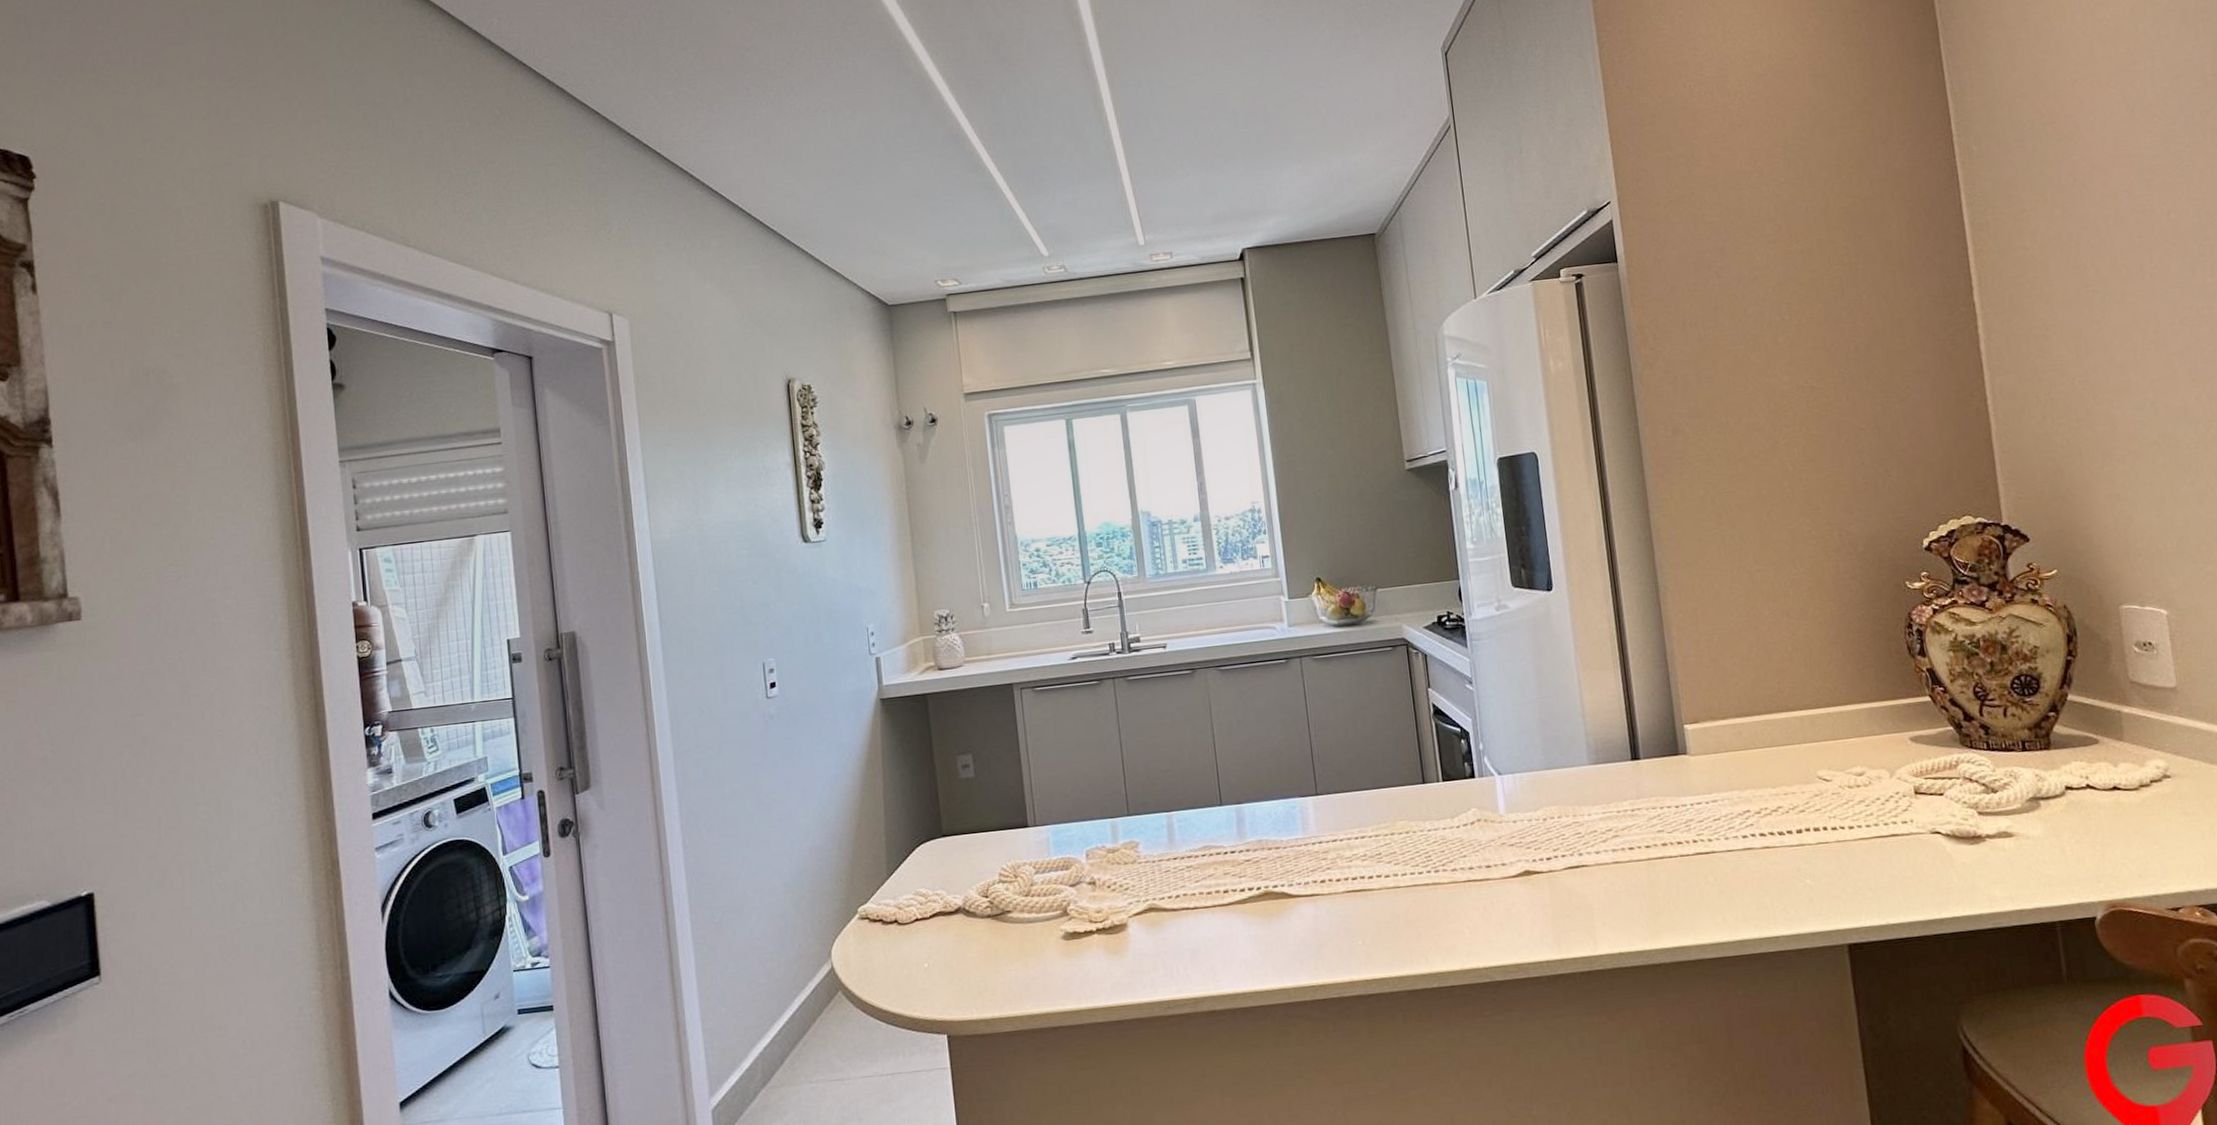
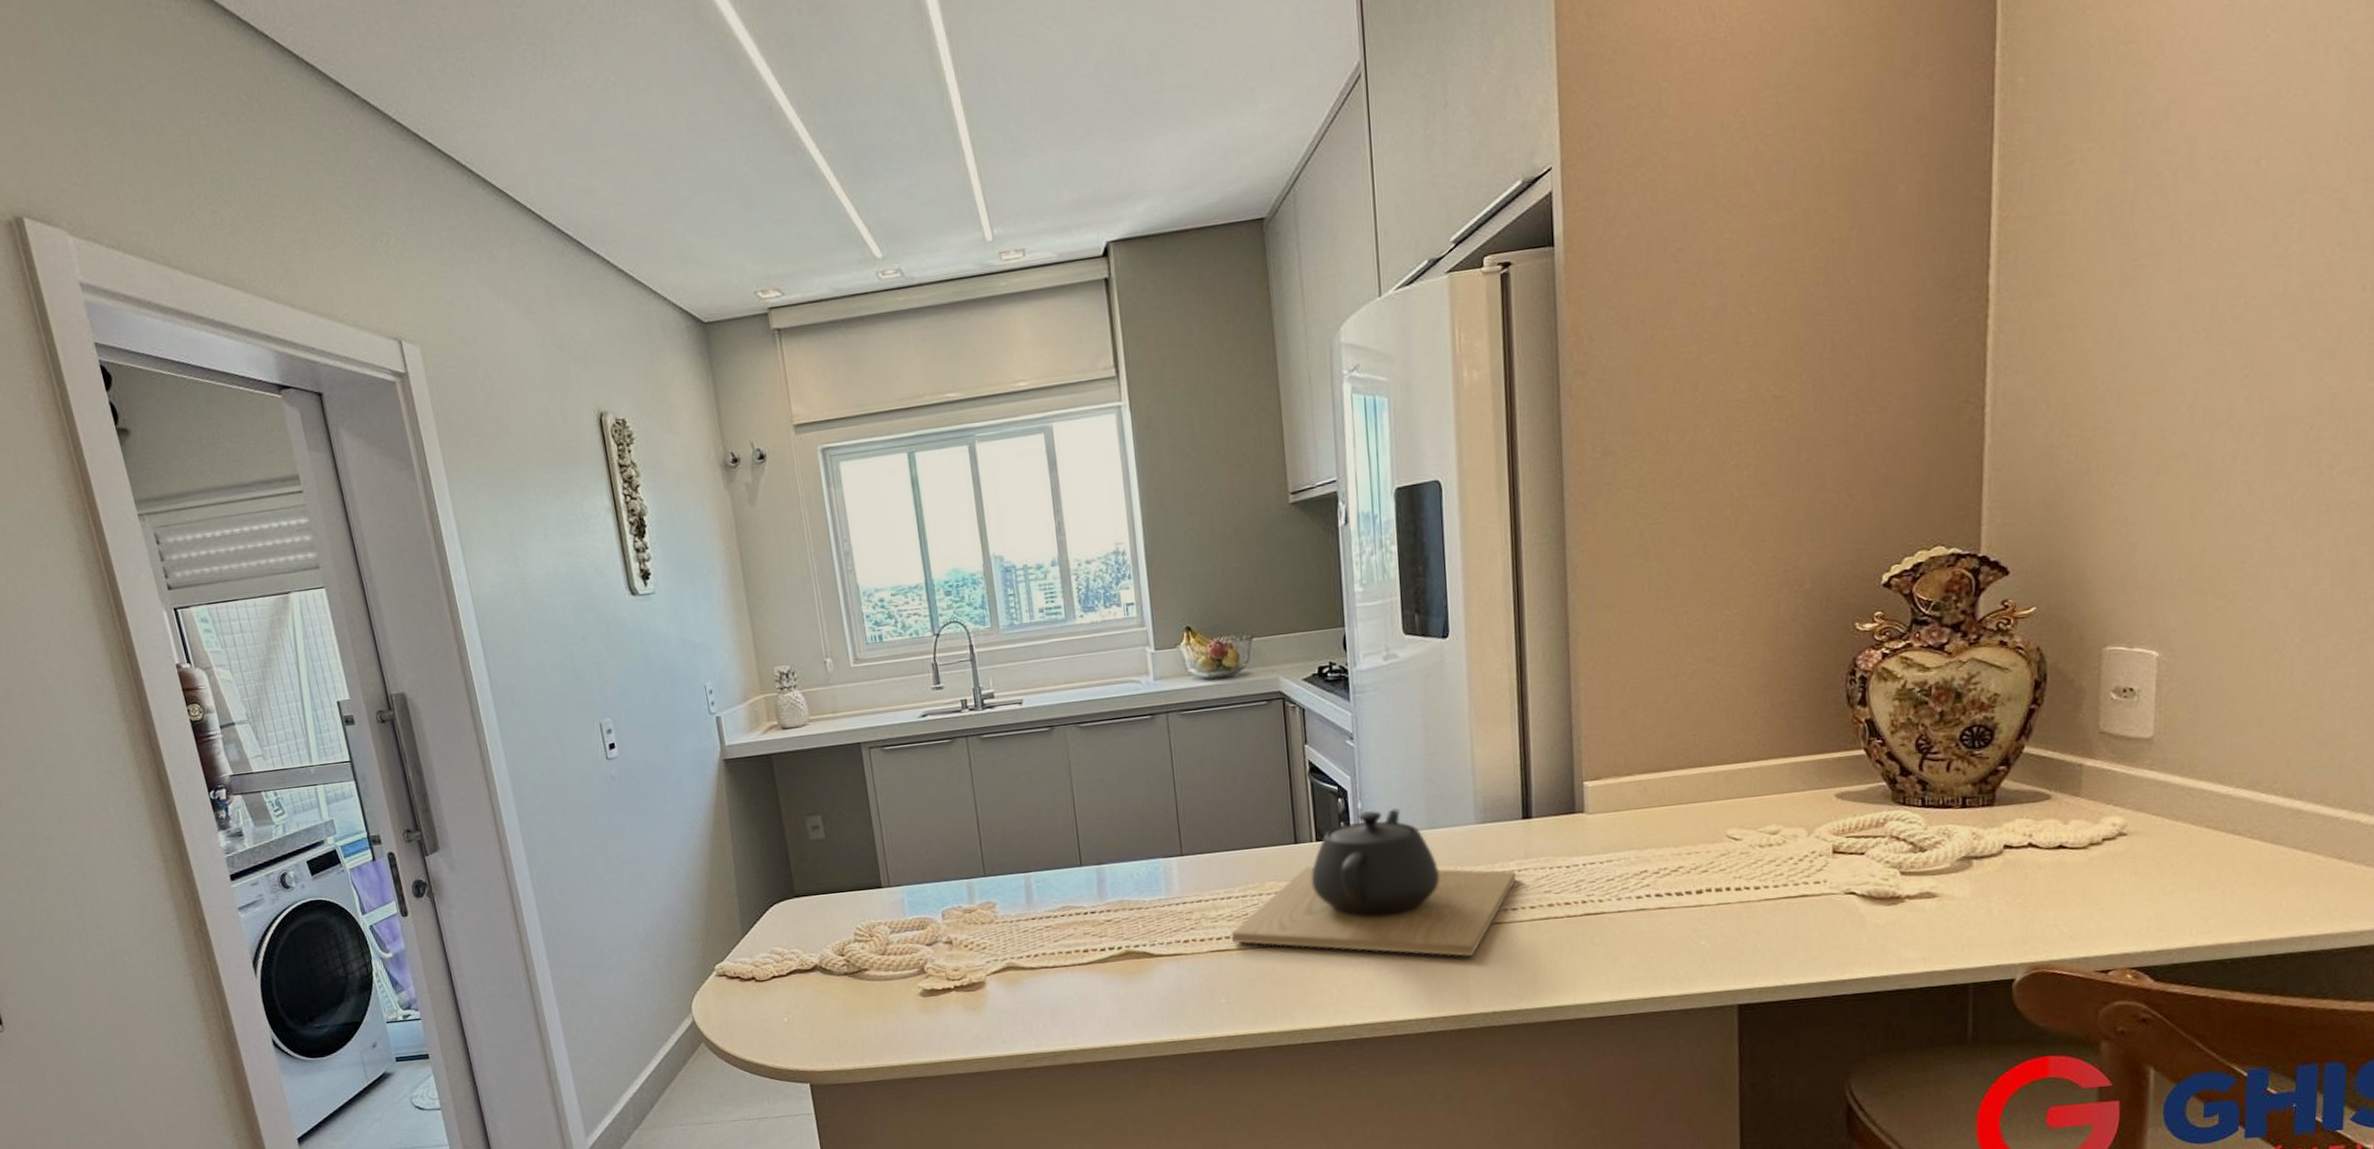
teapot: none [1365,749,1631,897] -> present [1231,808,1517,957]

